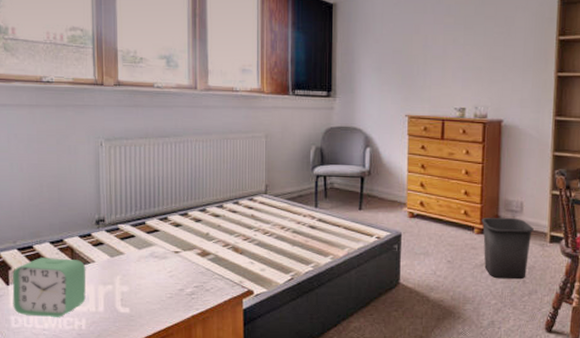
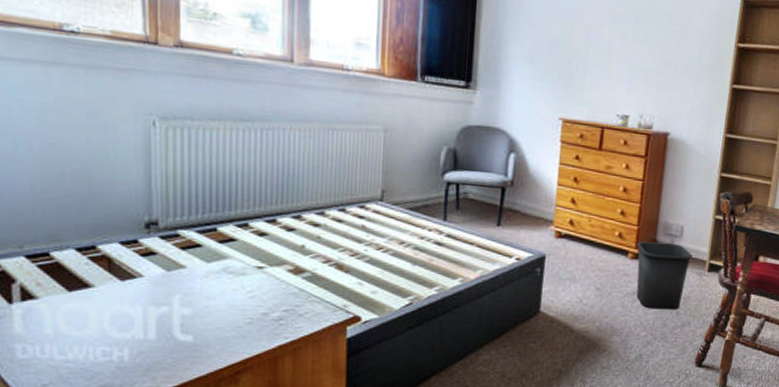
alarm clock: present [12,257,86,317] -> none [17,268,131,346]

